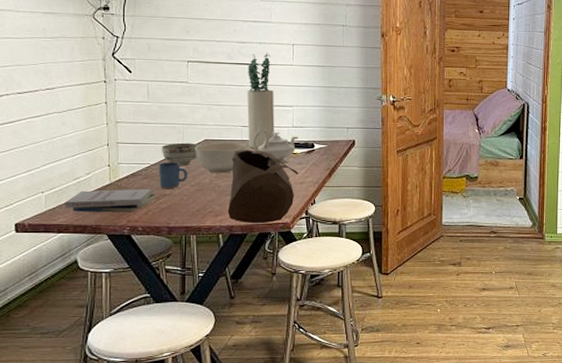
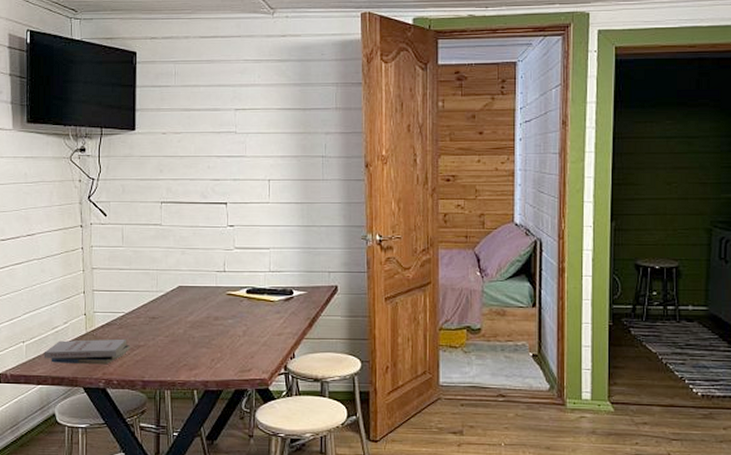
mug: present [158,162,188,189] -> none [132,311,162,340]
teacup: present [161,142,199,166] -> none [135,289,173,315]
bowl: present [195,142,247,173] -> none [169,288,221,323]
bag: present [227,149,299,224] -> none [202,296,277,380]
vase: present [246,52,275,149] -> none [221,190,251,296]
teapot: present [253,127,298,164] -> none [228,272,276,313]

